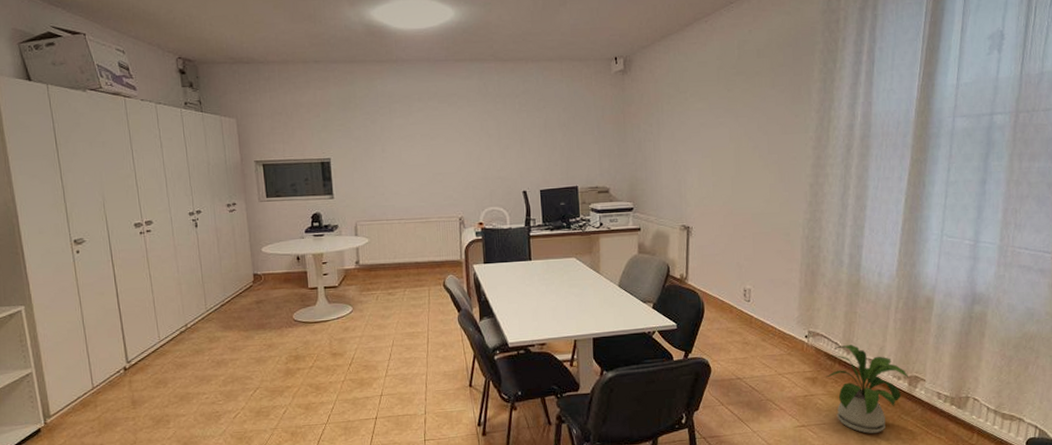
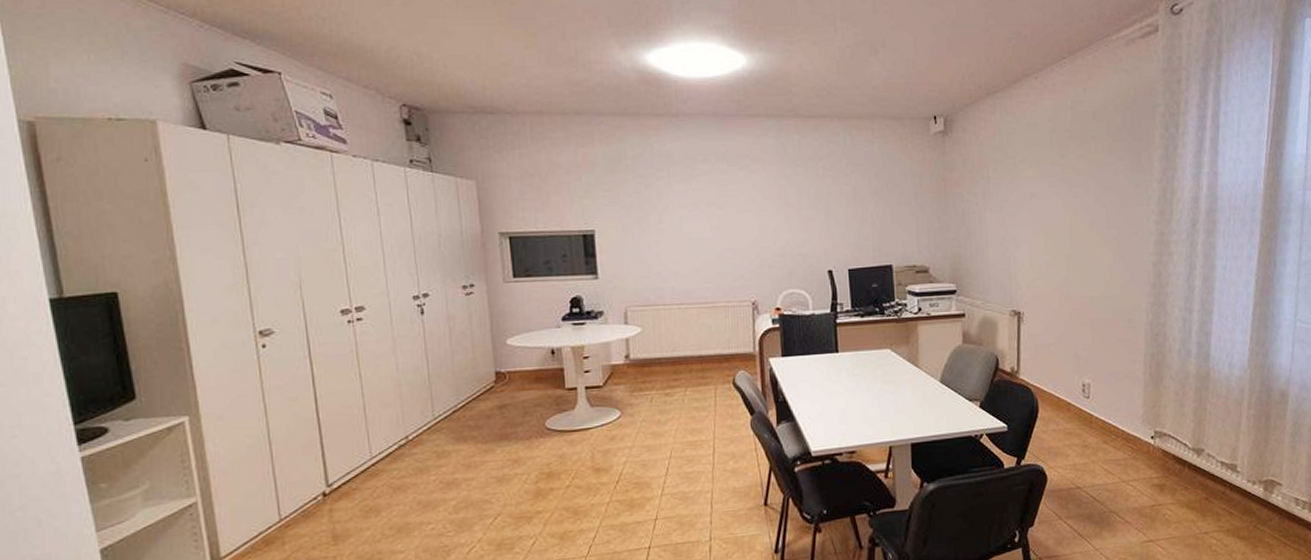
house plant: present [826,345,909,434] -> none [1175,446,1265,547]

